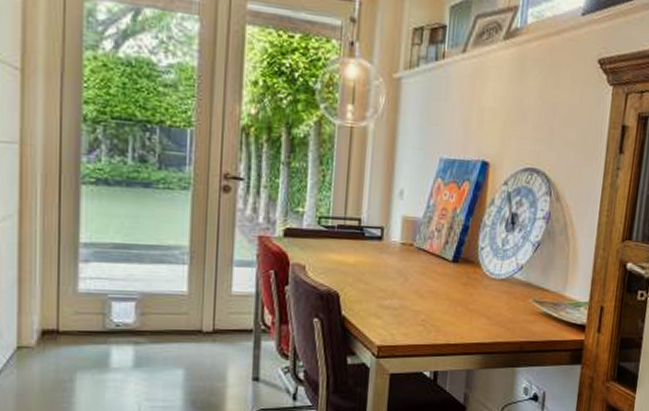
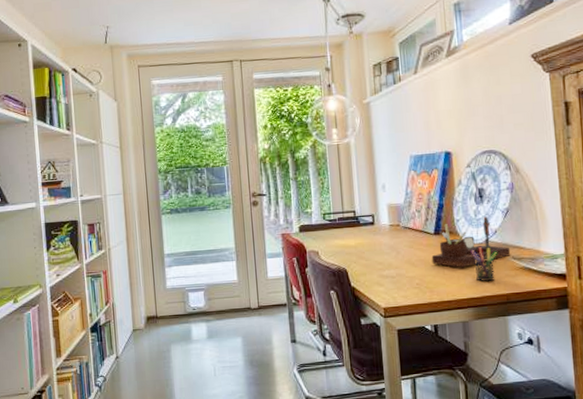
desk organizer: none [444,248,534,307] -> present [431,216,511,268]
pen holder: none [490,284,519,326] -> present [471,247,497,283]

